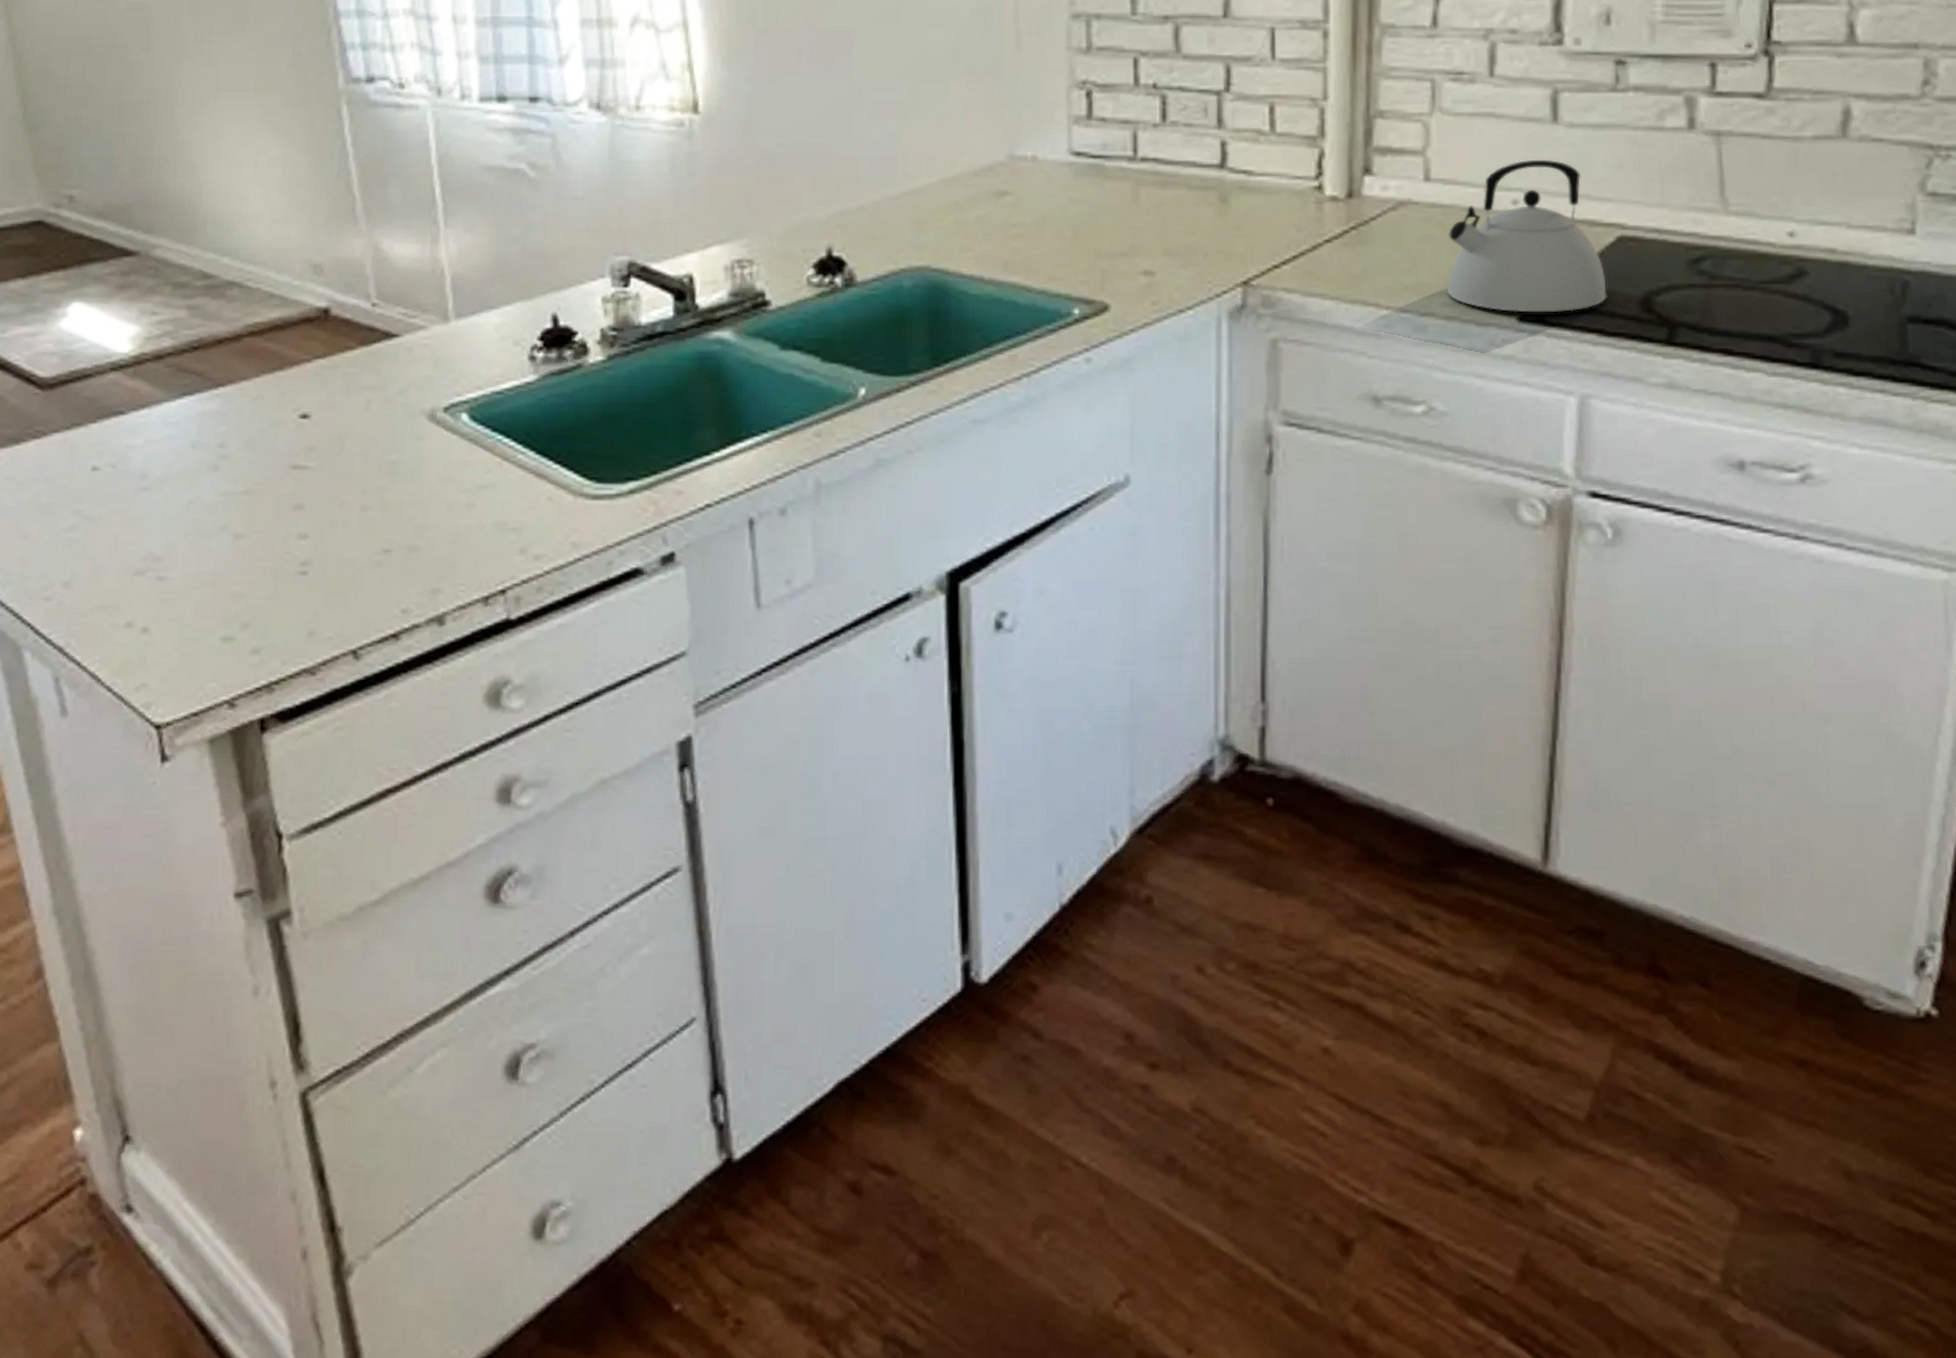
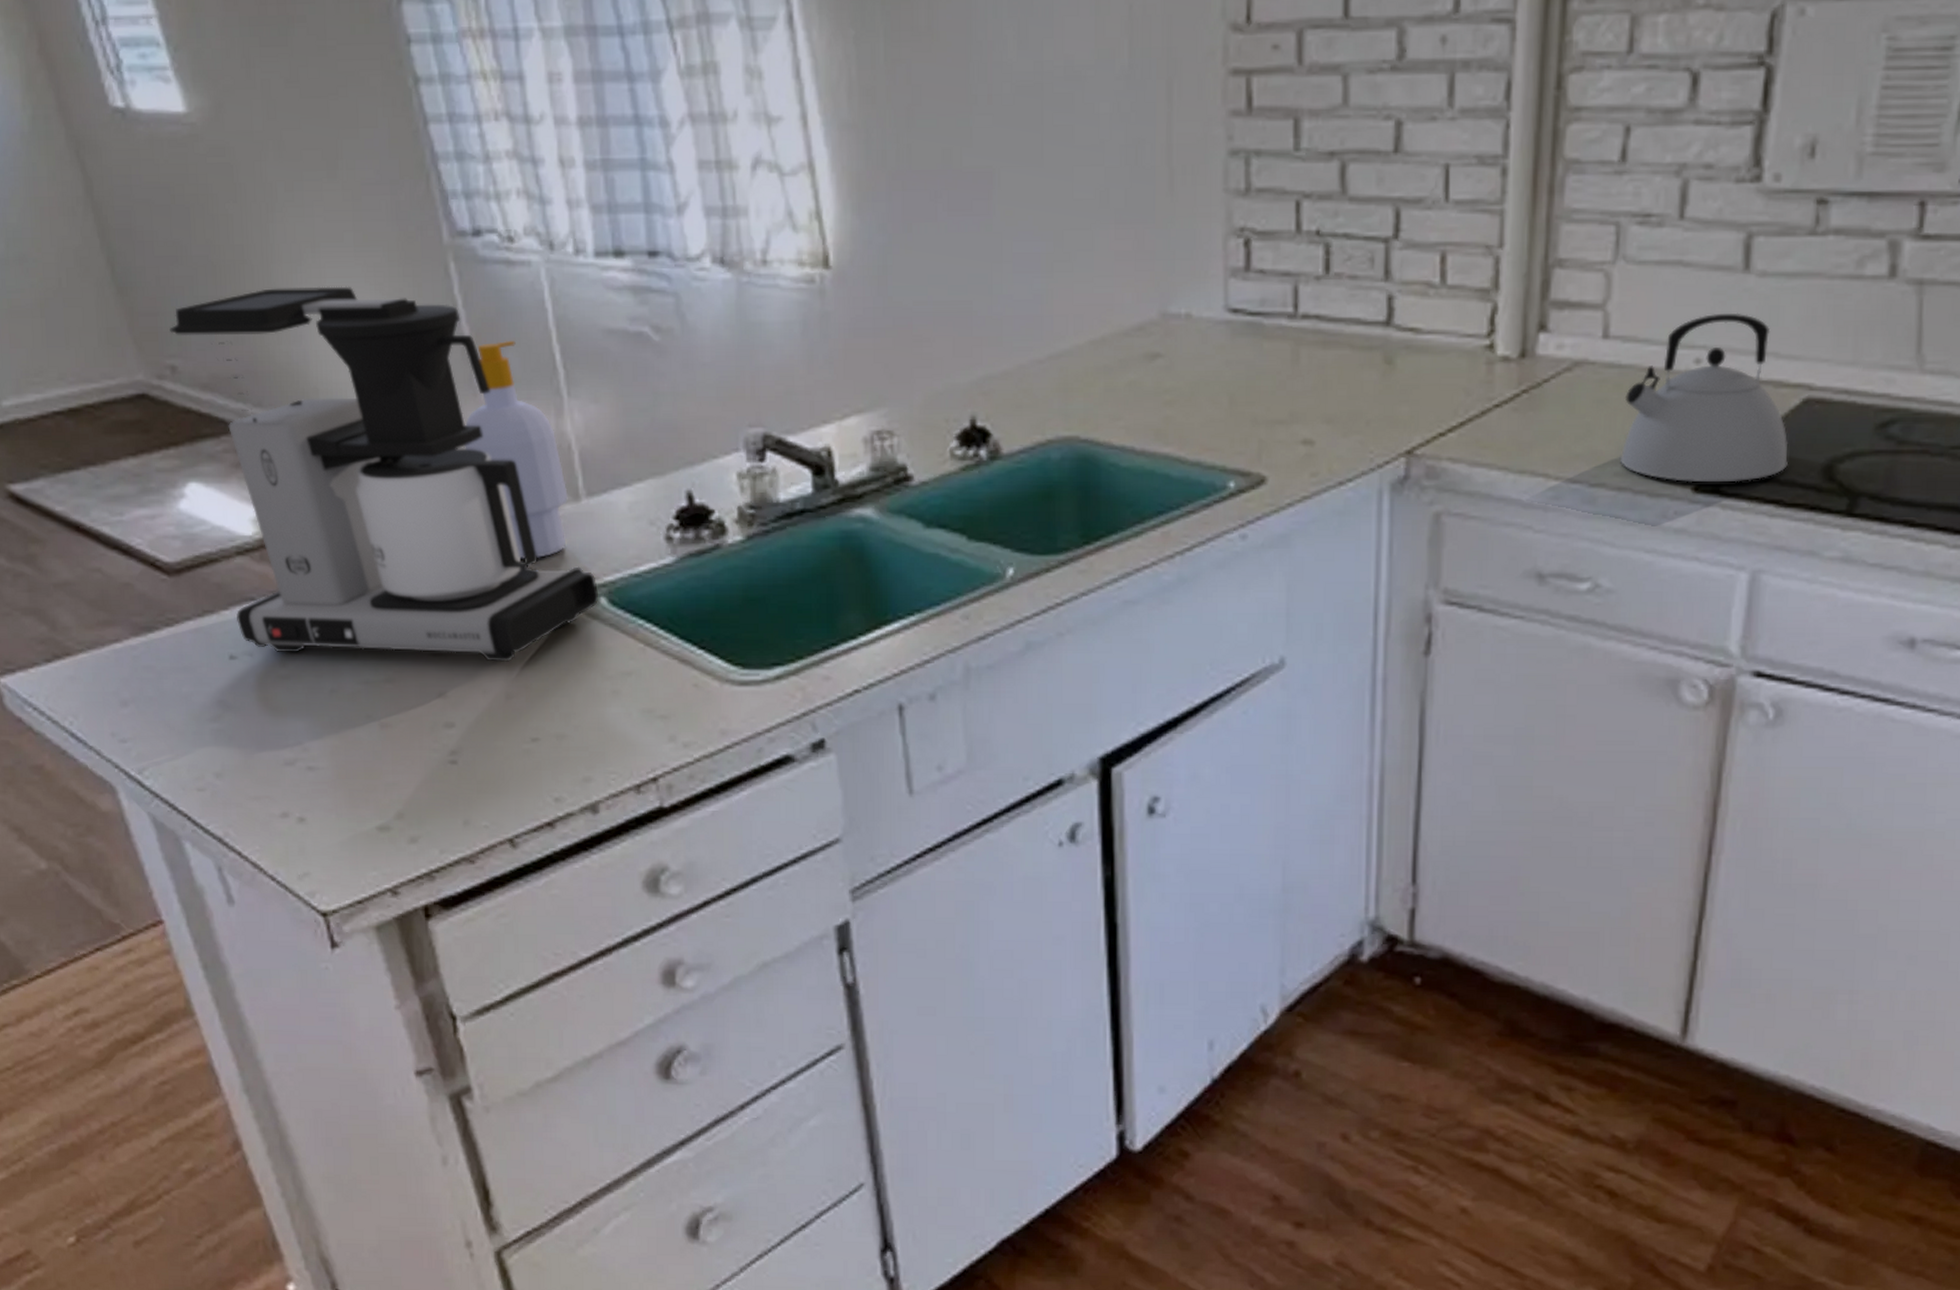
coffee maker: none [72,126,461,475] -> present [170,286,599,662]
soap bottle: none [341,175,438,376] -> present [463,340,568,559]

